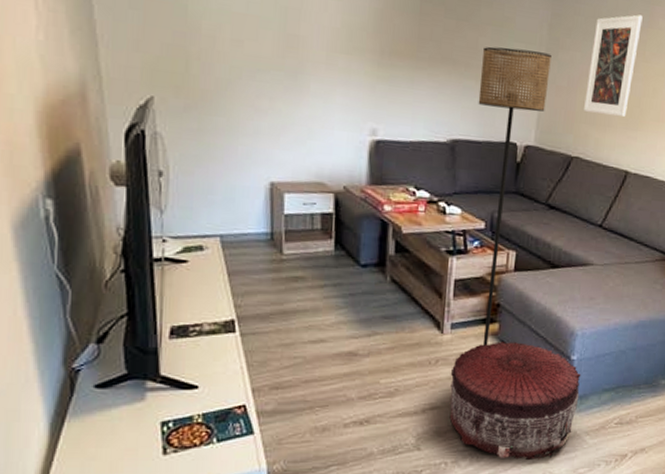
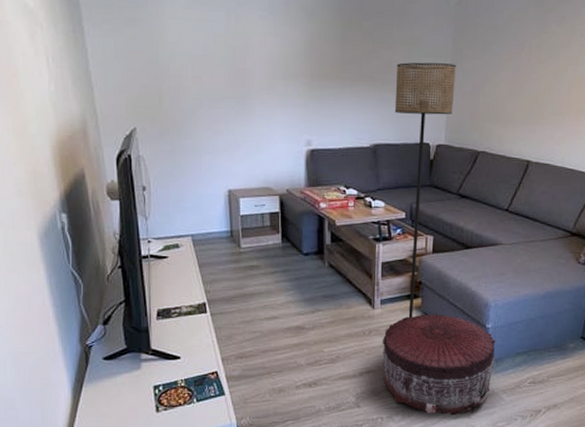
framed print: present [584,15,643,116] -> none [487,22,536,113]

